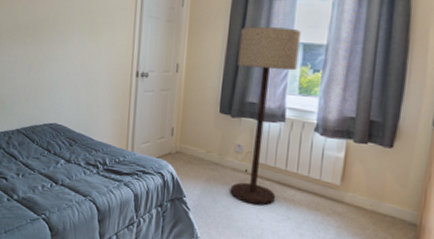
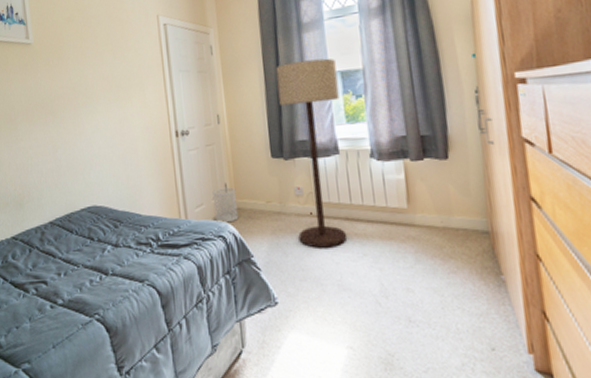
wastebasket: none [157,130,181,163] -> present [212,187,239,223]

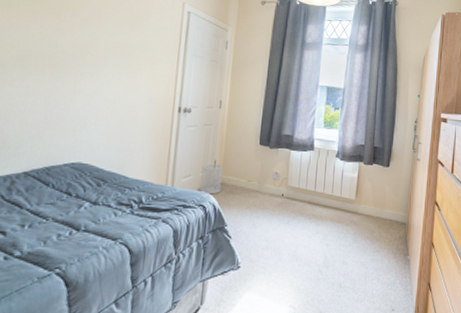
floor lamp: present [276,58,347,248] -> none [268,70,325,224]

